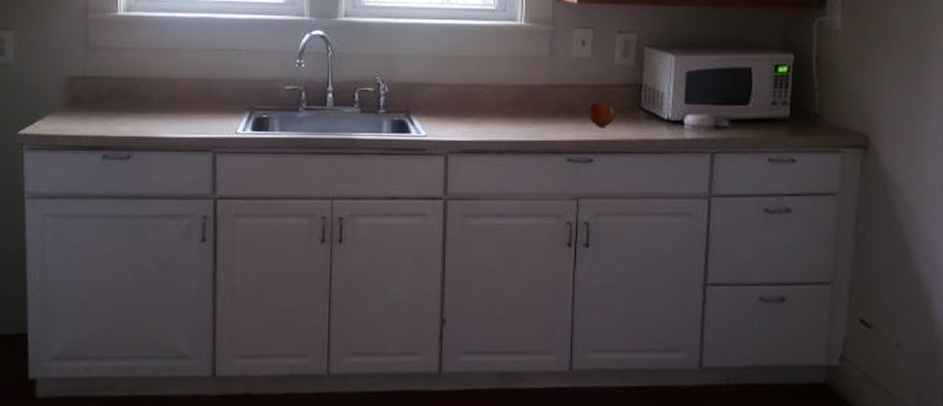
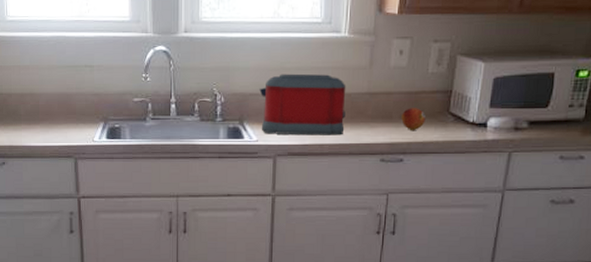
toaster: none [428,63,525,131] -> present [259,73,346,136]

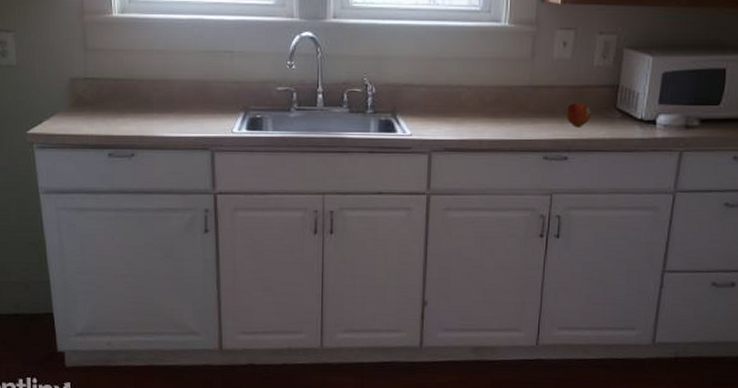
toaster: present [259,73,346,136] -> none [413,64,507,131]

